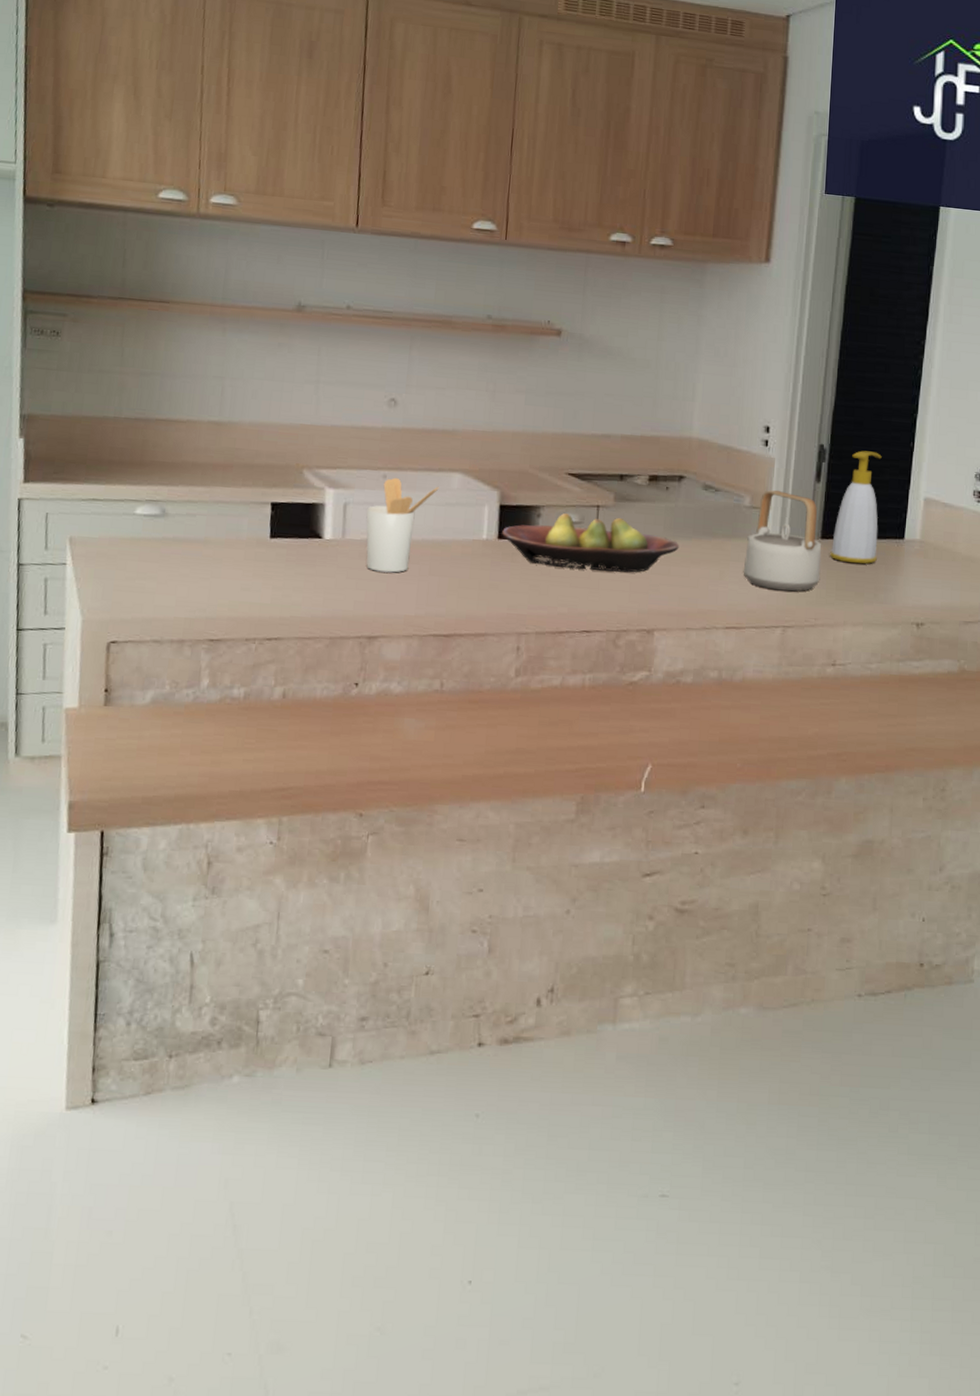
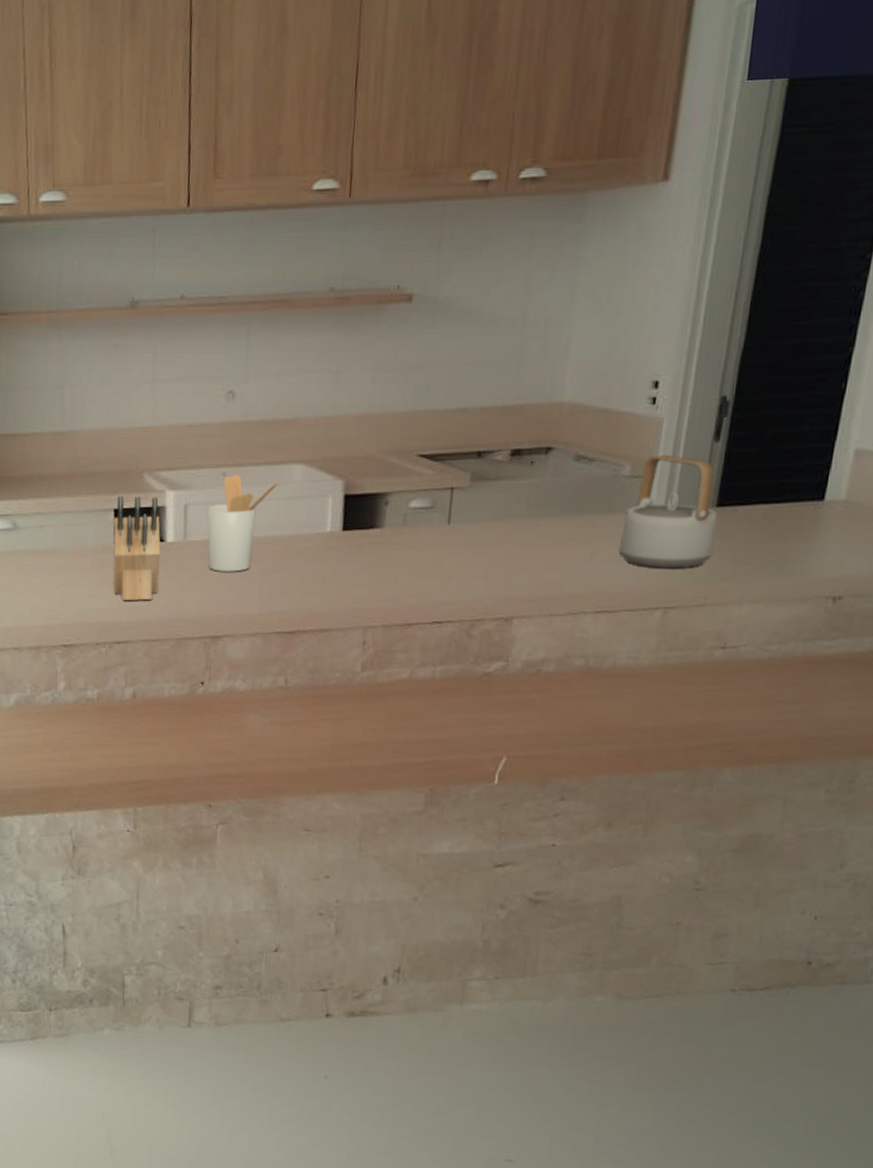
knife block: none [267,489,319,597] -> present [113,495,161,602]
fruit bowl: present [502,512,679,573] -> none [347,498,544,558]
soap bottle: present [830,450,882,564] -> none [727,399,802,533]

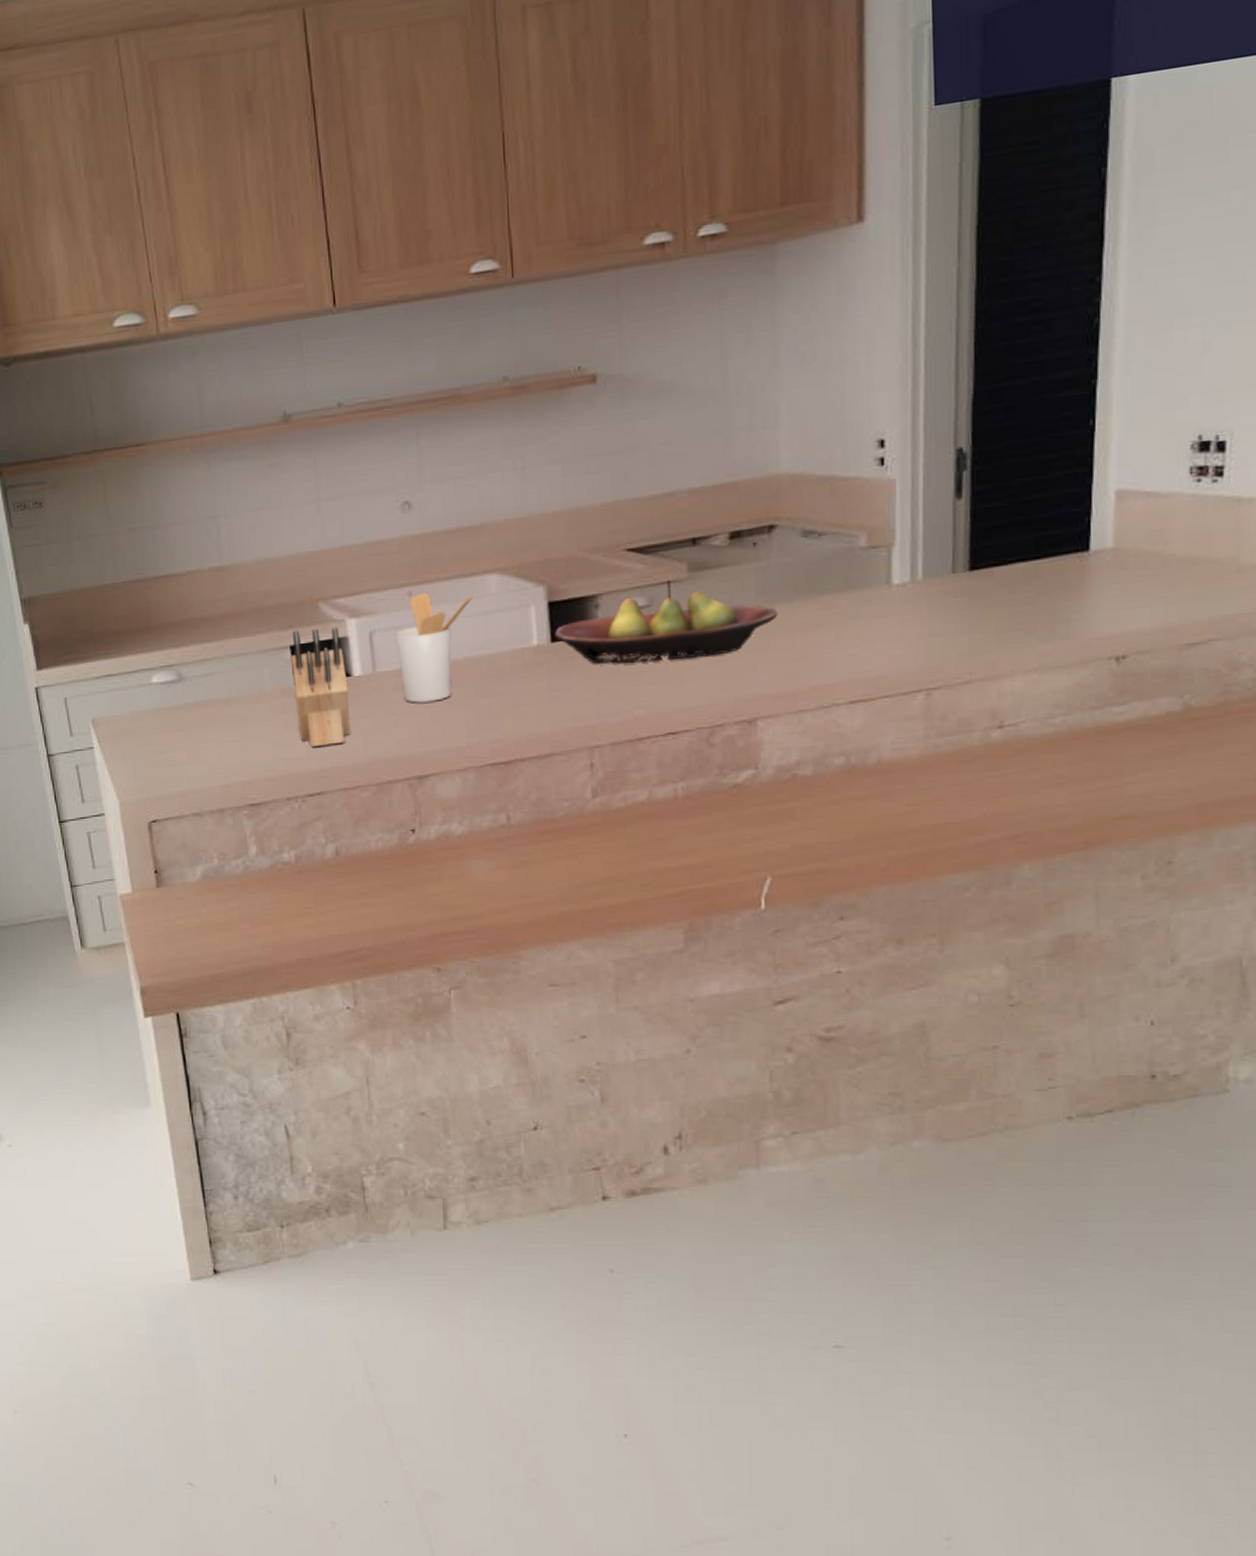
fruit bowl: none [347,498,544,558] -> present [555,590,778,664]
teapot: present [618,454,717,569] -> none [865,518,973,646]

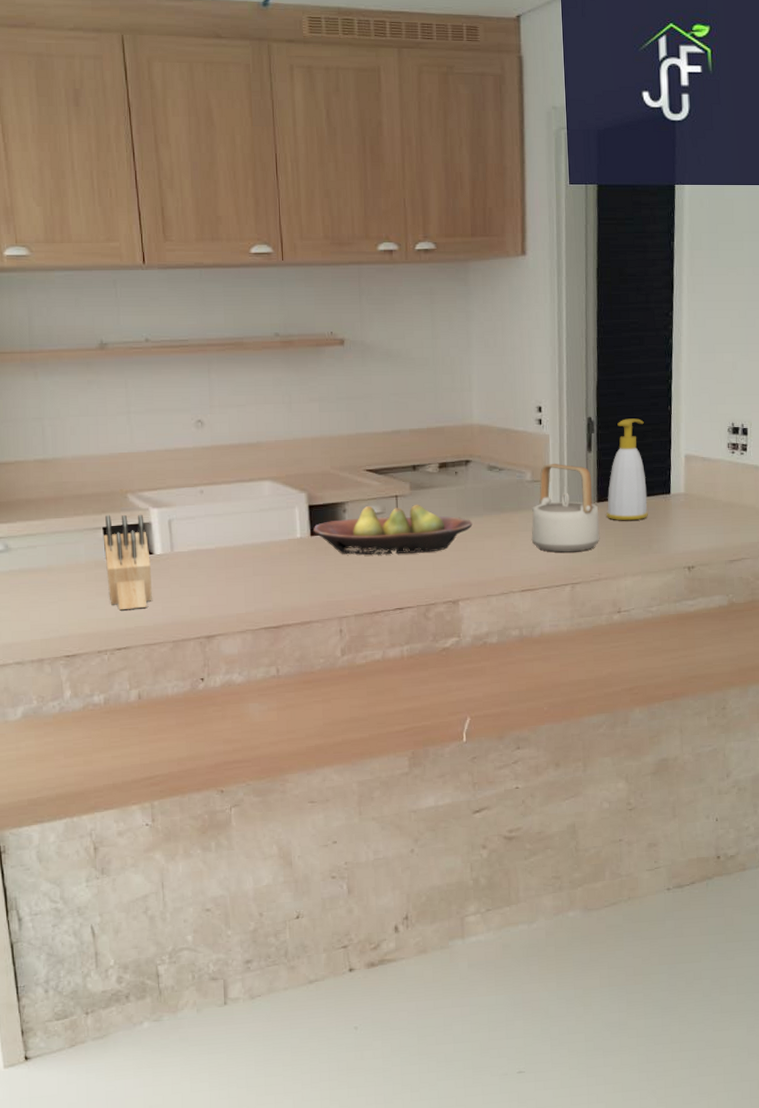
utensil holder: present [395,592,474,703] -> none [190,491,252,578]
teapot: none [865,518,973,646] -> present [531,463,600,553]
soap bottle: none [984,442,1051,596] -> present [606,418,648,521]

